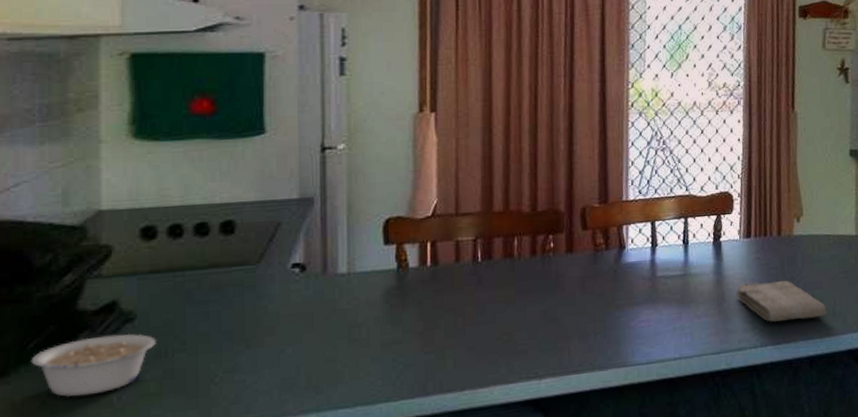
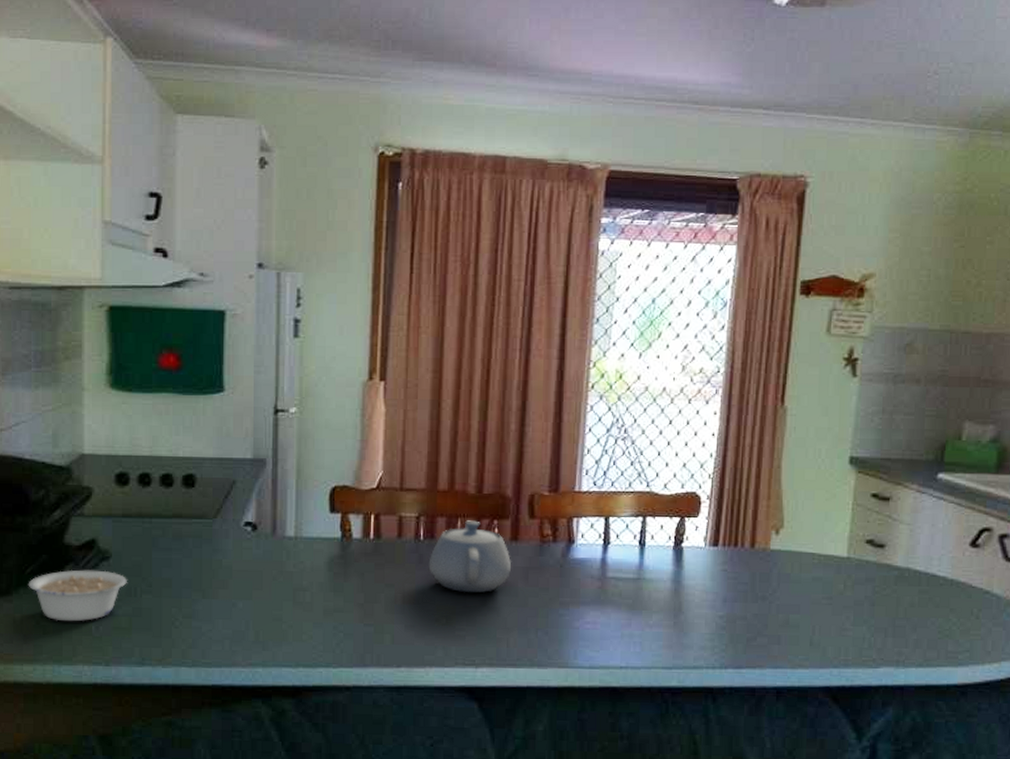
teapot: none [487,237,569,308] -> present [428,520,512,593]
washcloth: present [736,280,827,323] -> none [696,597,803,646]

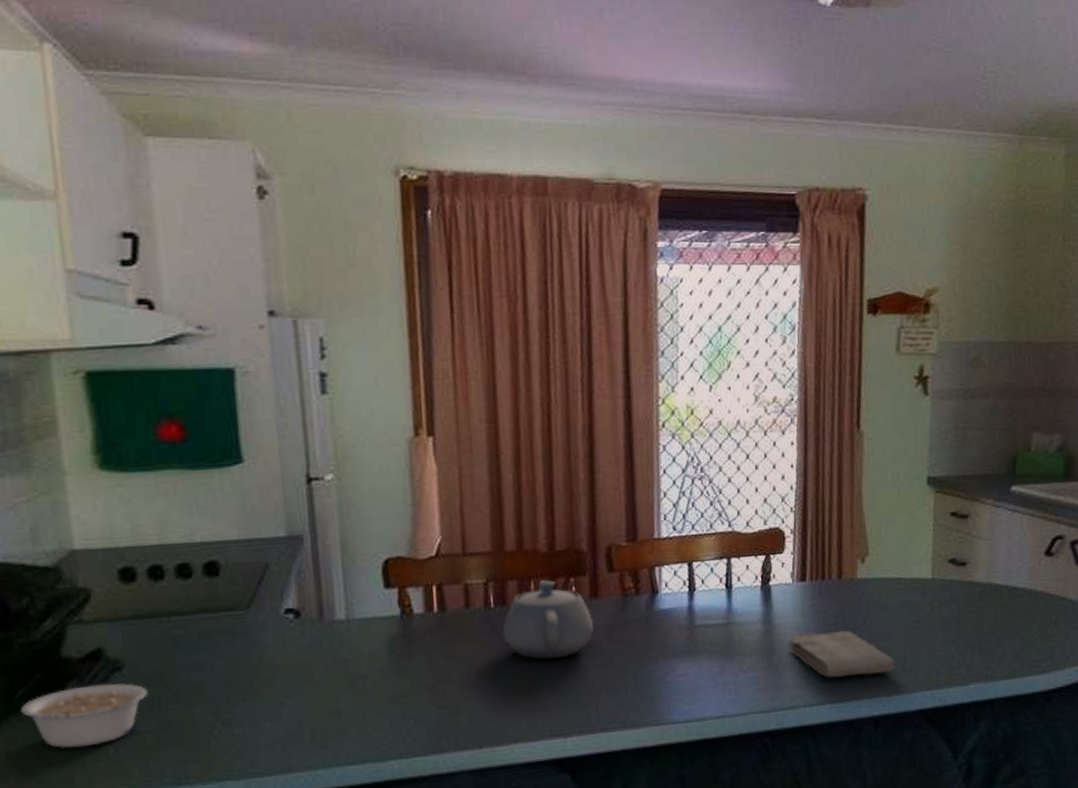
washcloth: none [696,597,803,646] -> present [788,630,896,678]

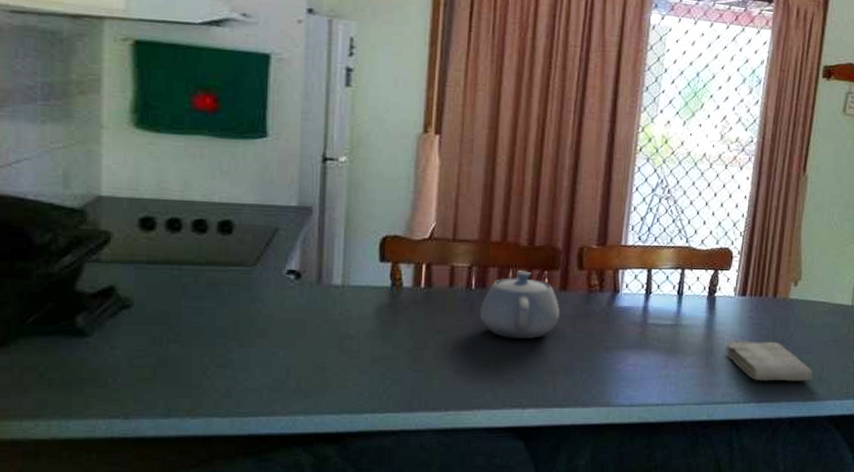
legume: present [20,682,149,748] -> none [29,318,153,374]

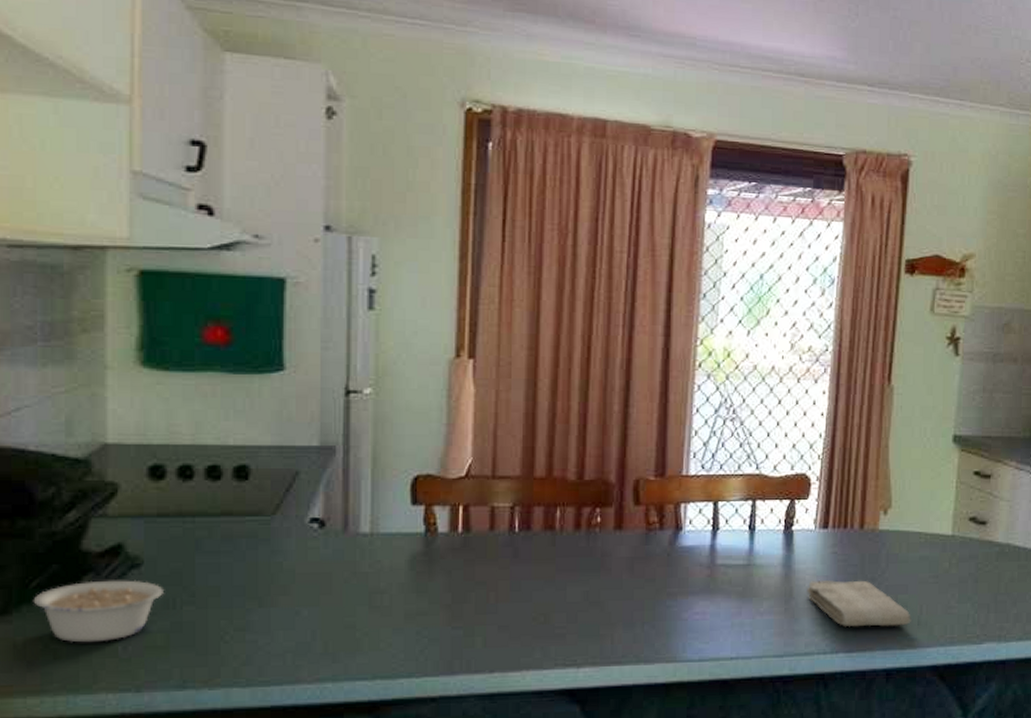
legume: none [29,318,153,374] -> present [33,580,165,643]
teapot: present [479,271,561,339] -> none [524,509,616,588]

